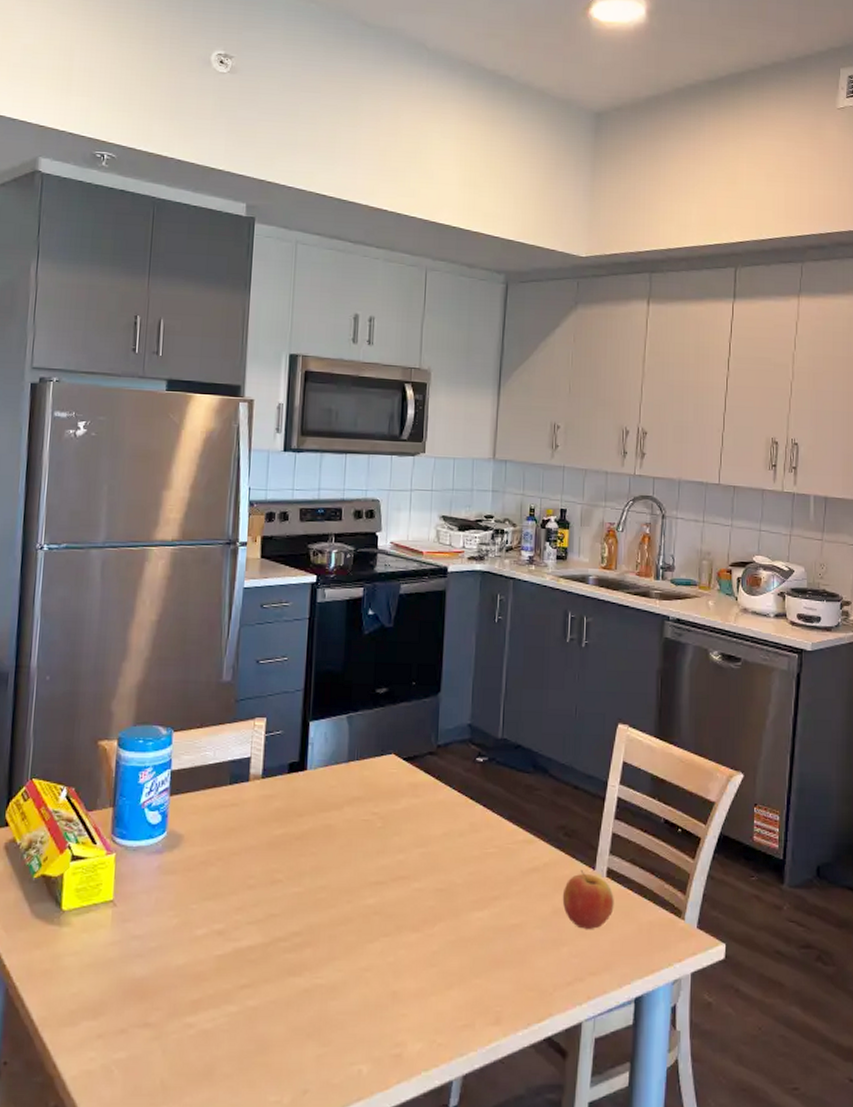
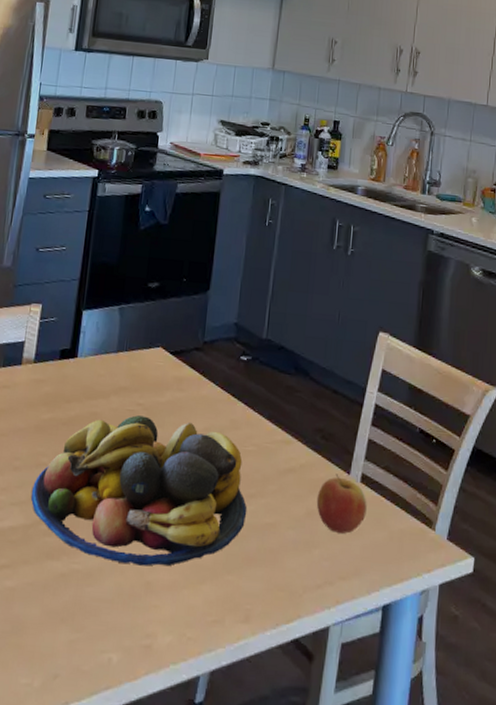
fruit bowl: none [267,825,492,976] -> present [31,415,247,566]

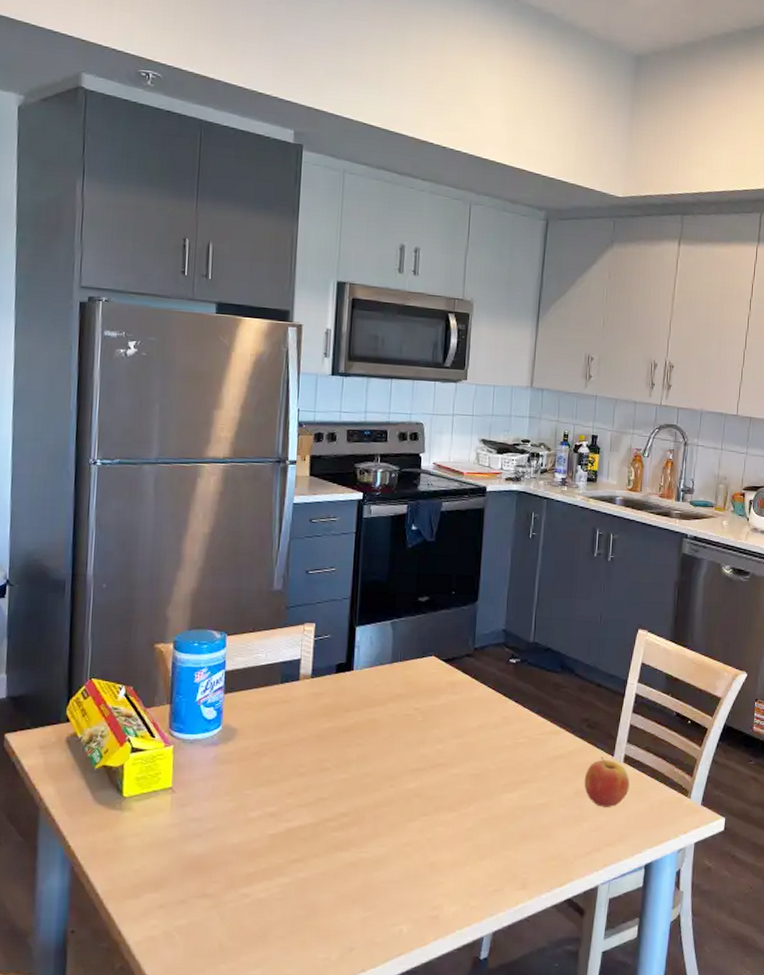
fruit bowl: present [31,415,247,566] -> none [317,719,521,850]

